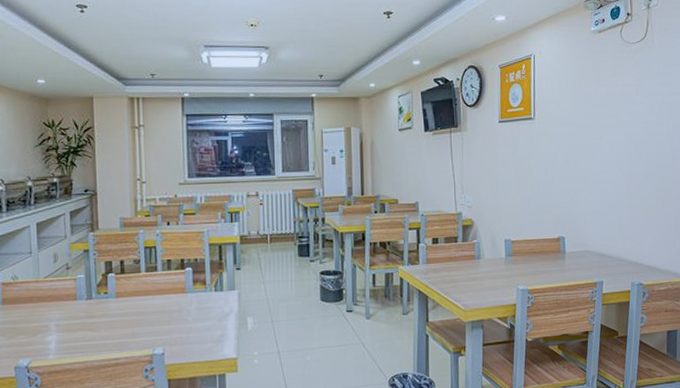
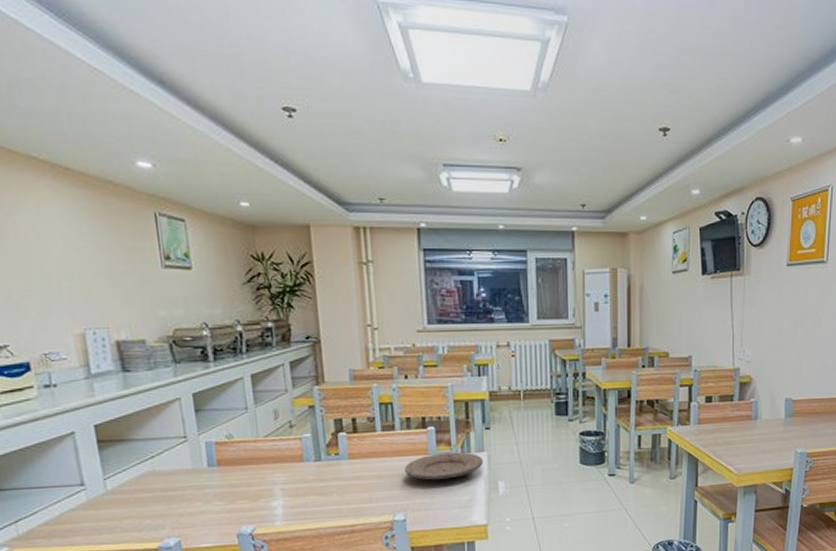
plate: none [164,290,234,317] -> present [404,452,484,480]

